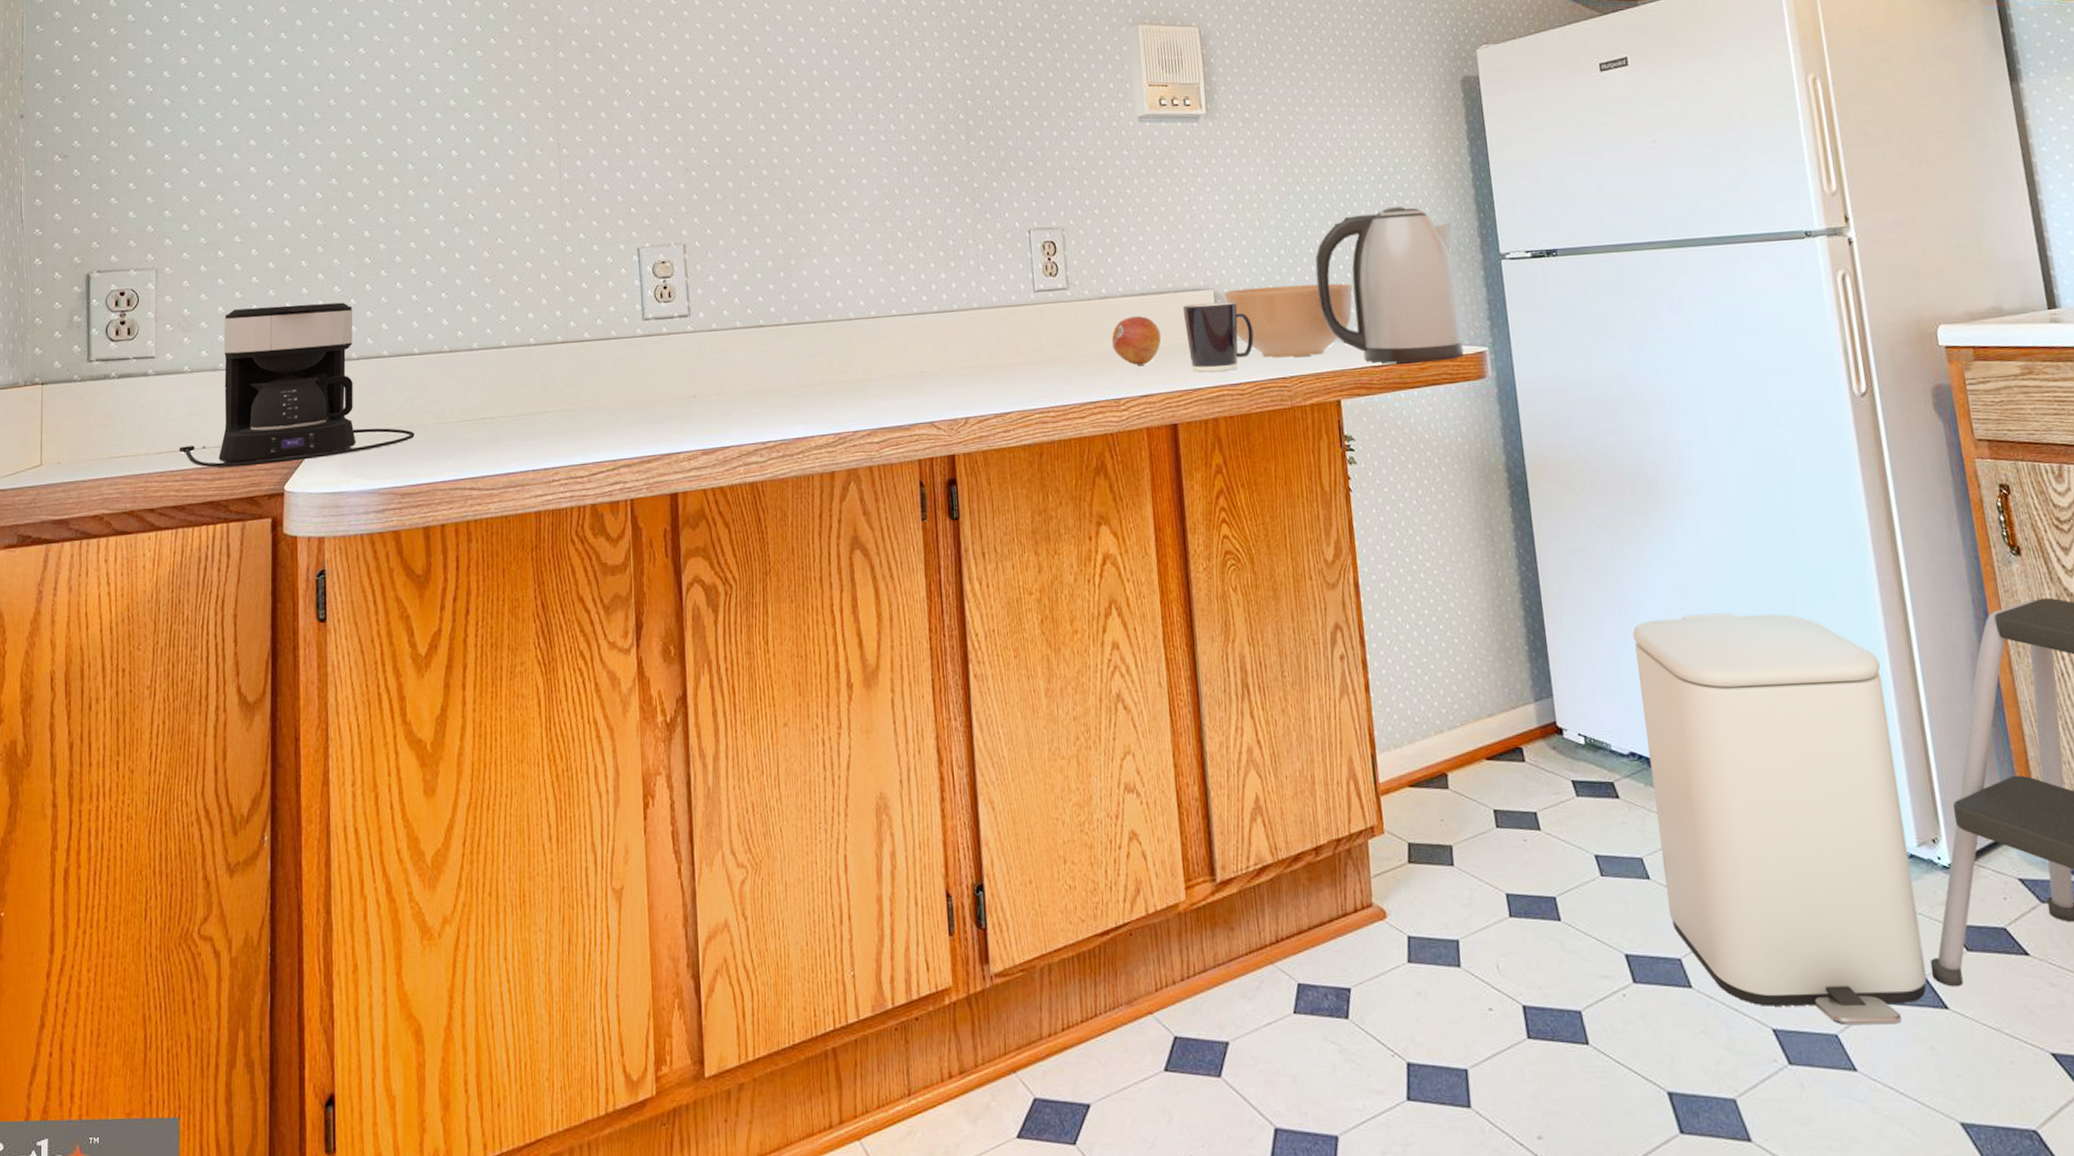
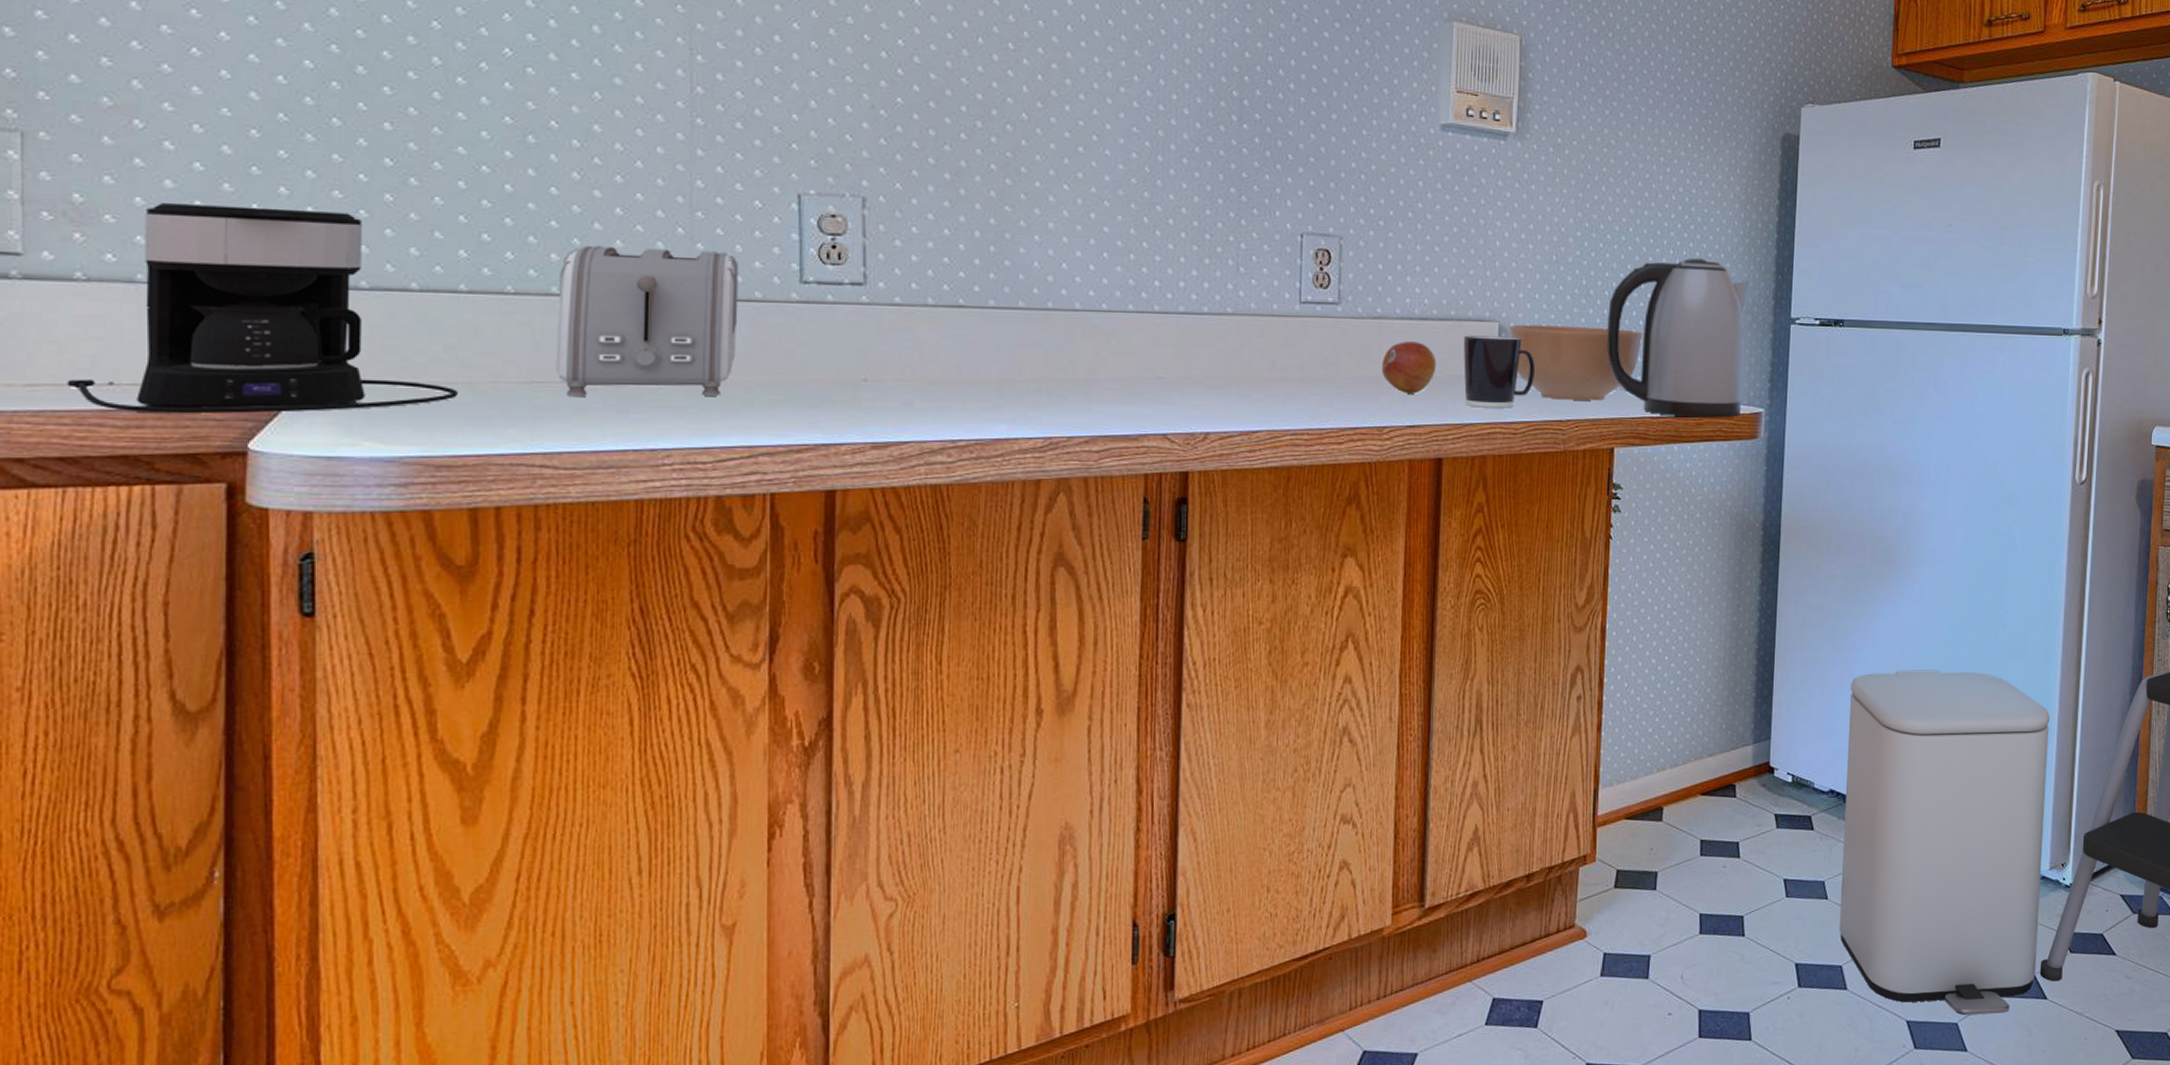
toaster: none [477,301,600,431] -> present [556,245,739,398]

